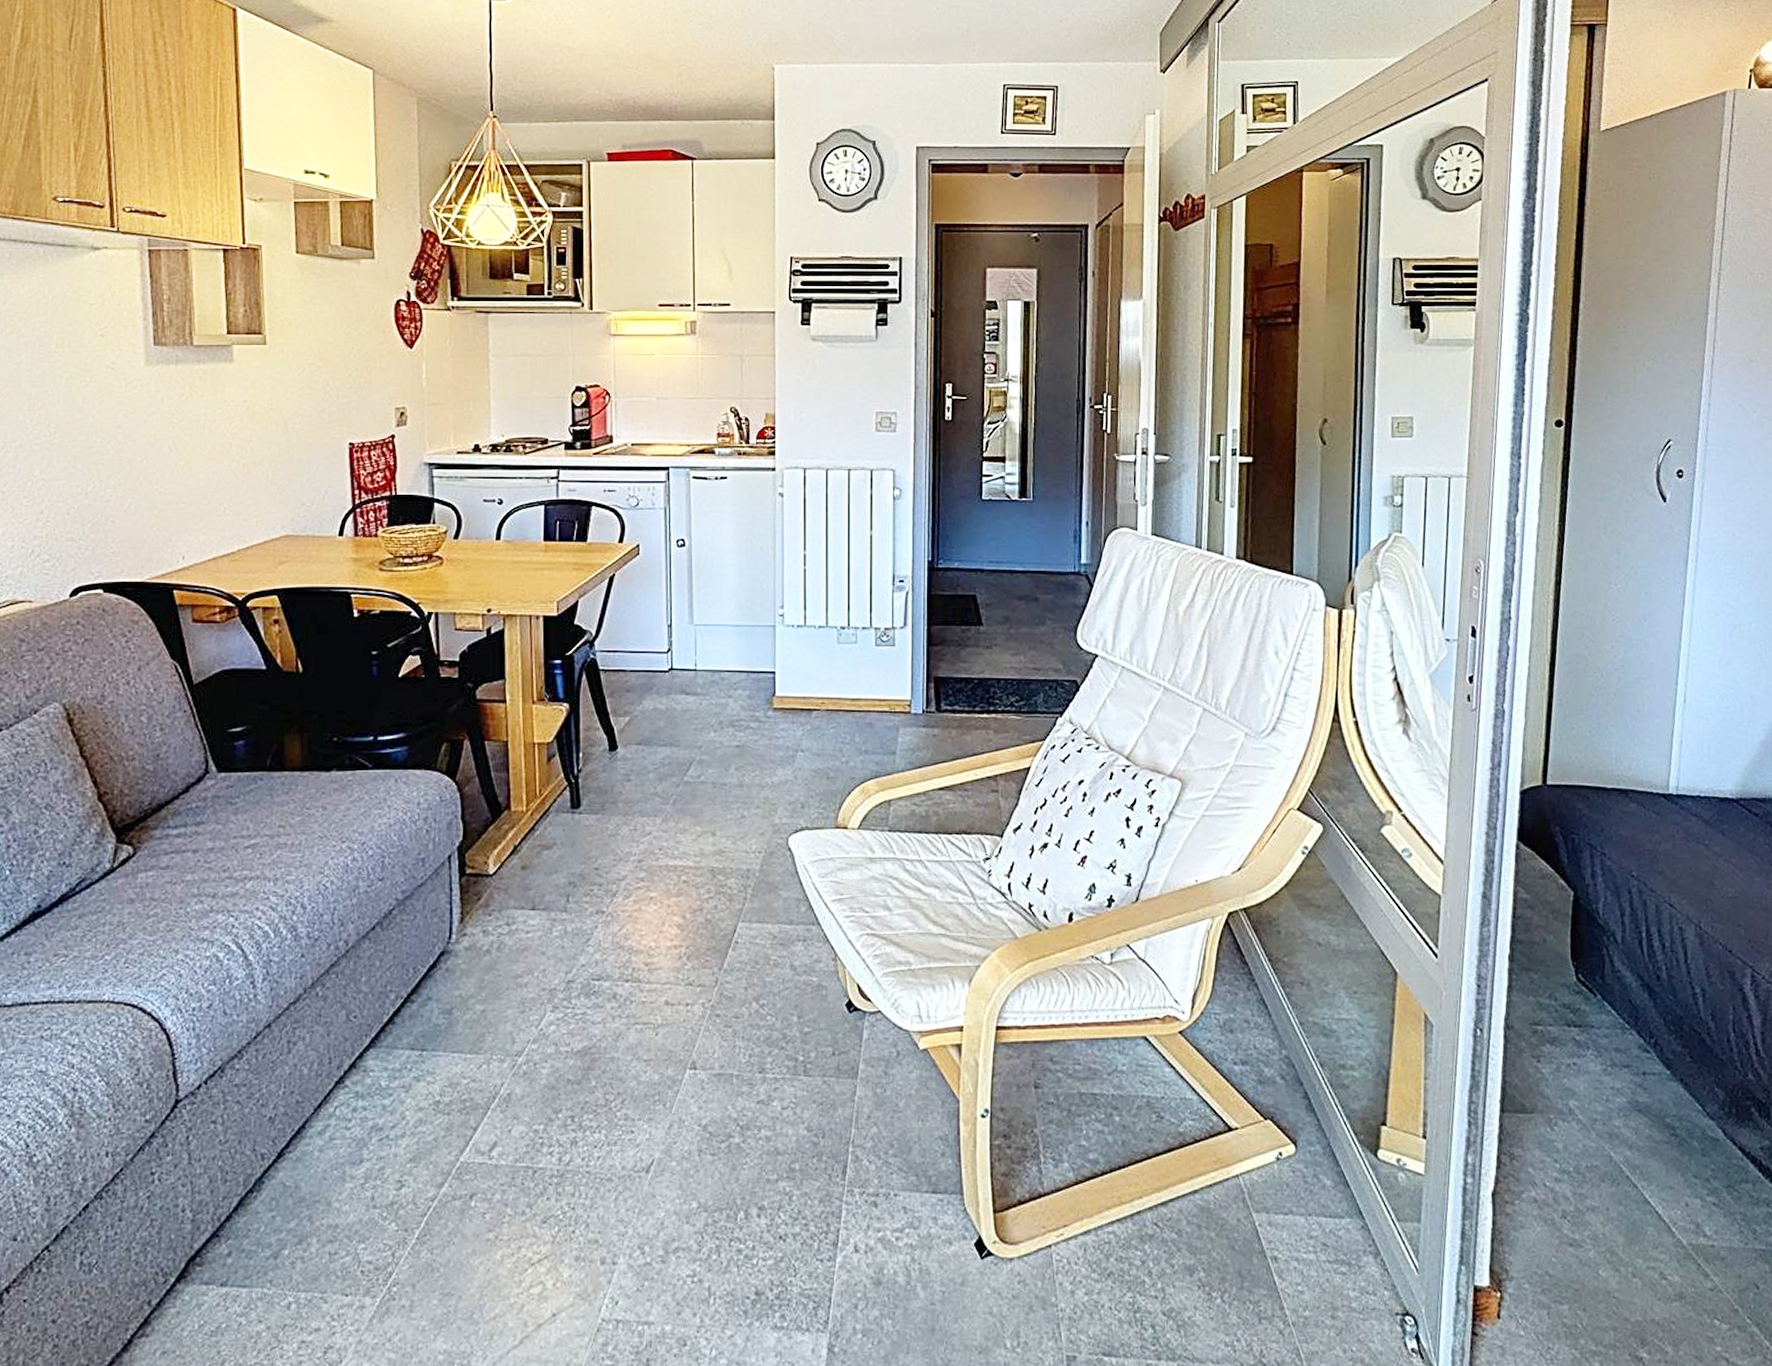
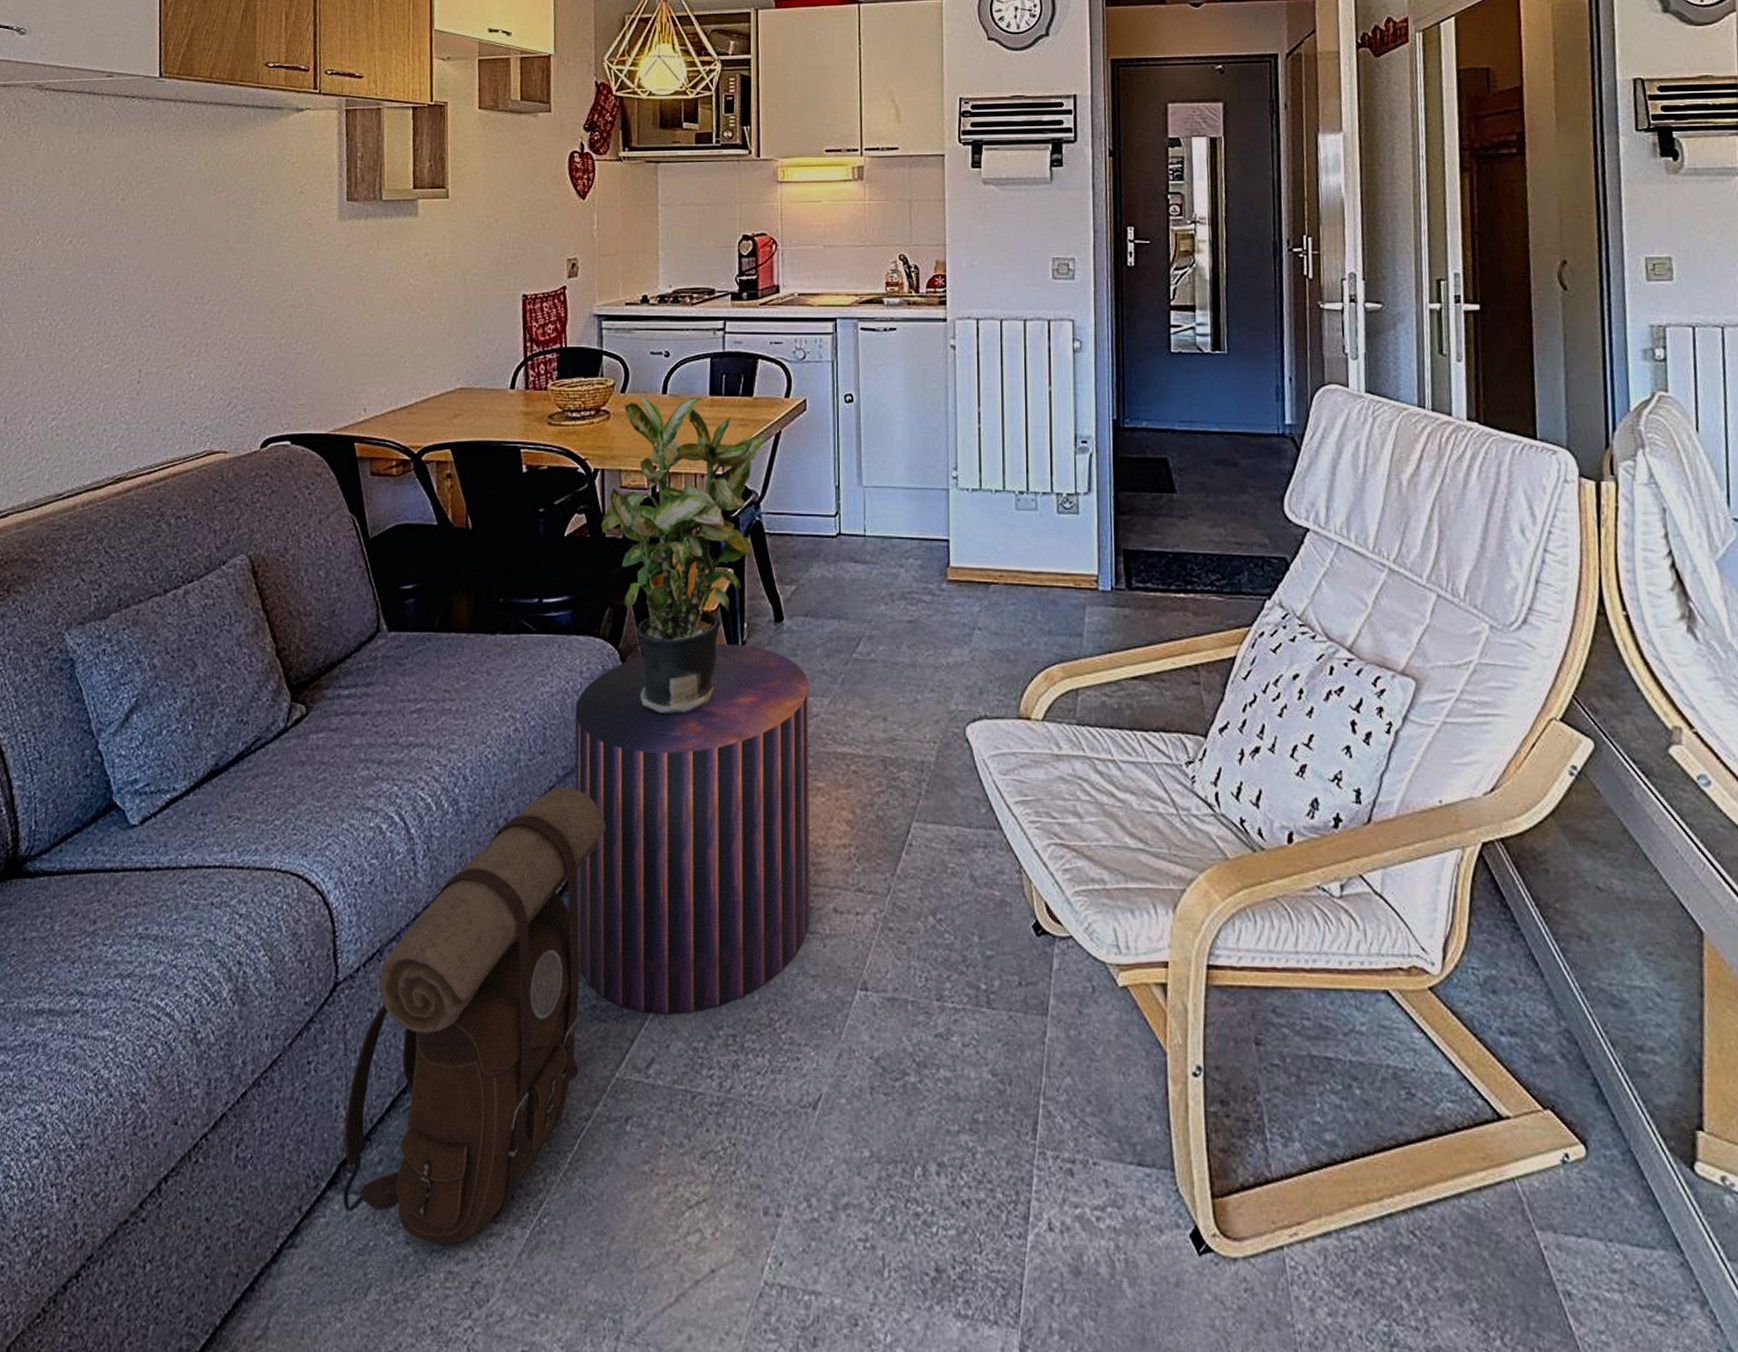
backpack: none [188,909,447,1318] -> present [338,787,606,1244]
stool: none [413,772,644,1104] -> present [574,644,811,1014]
potted plant: none [436,538,599,838] -> present [601,392,765,714]

